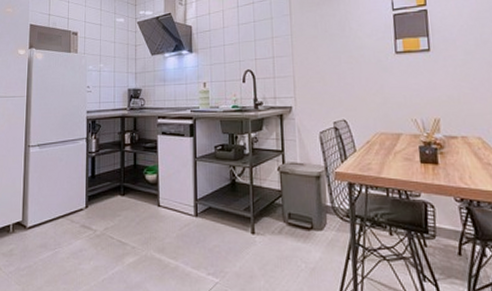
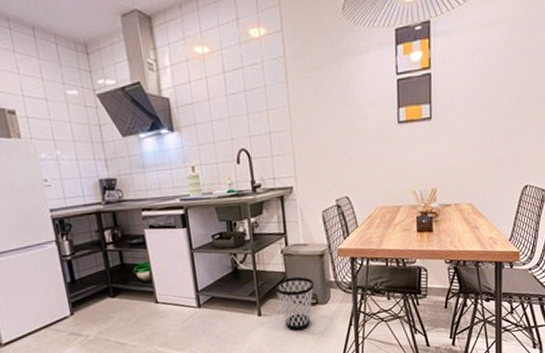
wastebasket: none [270,196,310,257] -> present [275,276,315,331]

